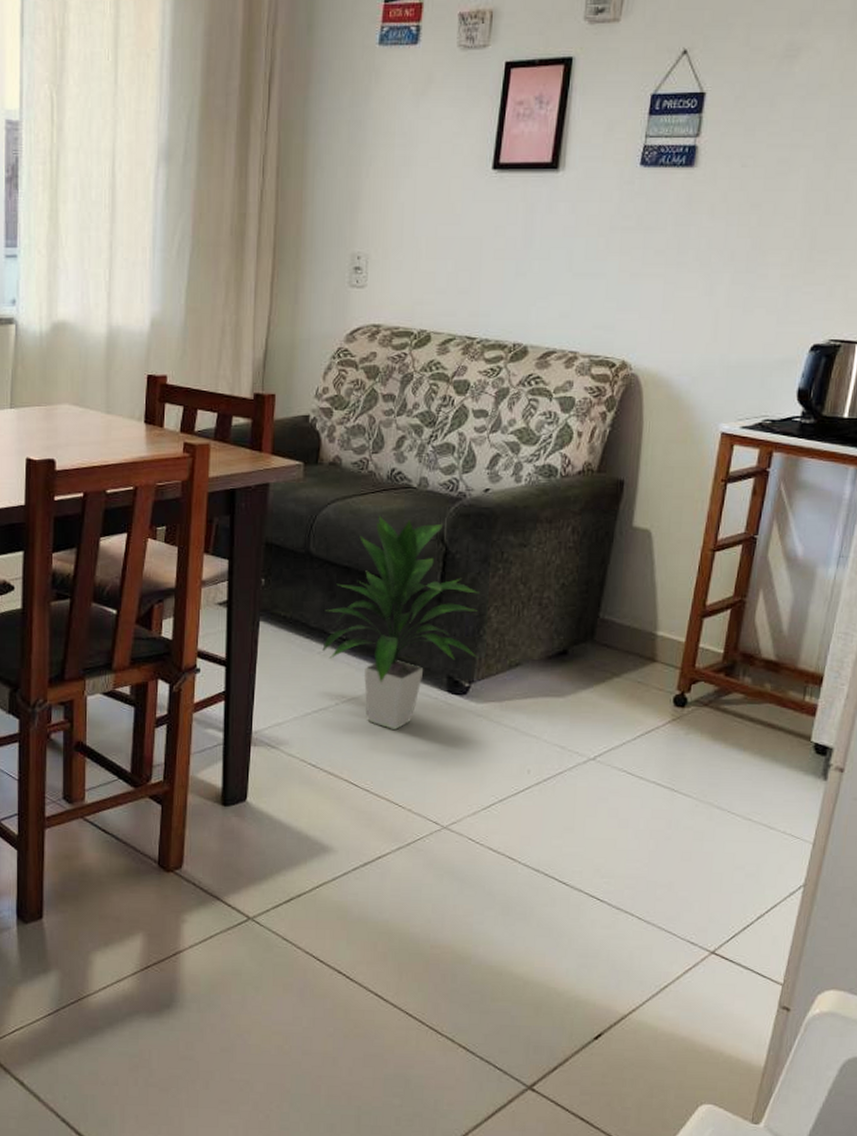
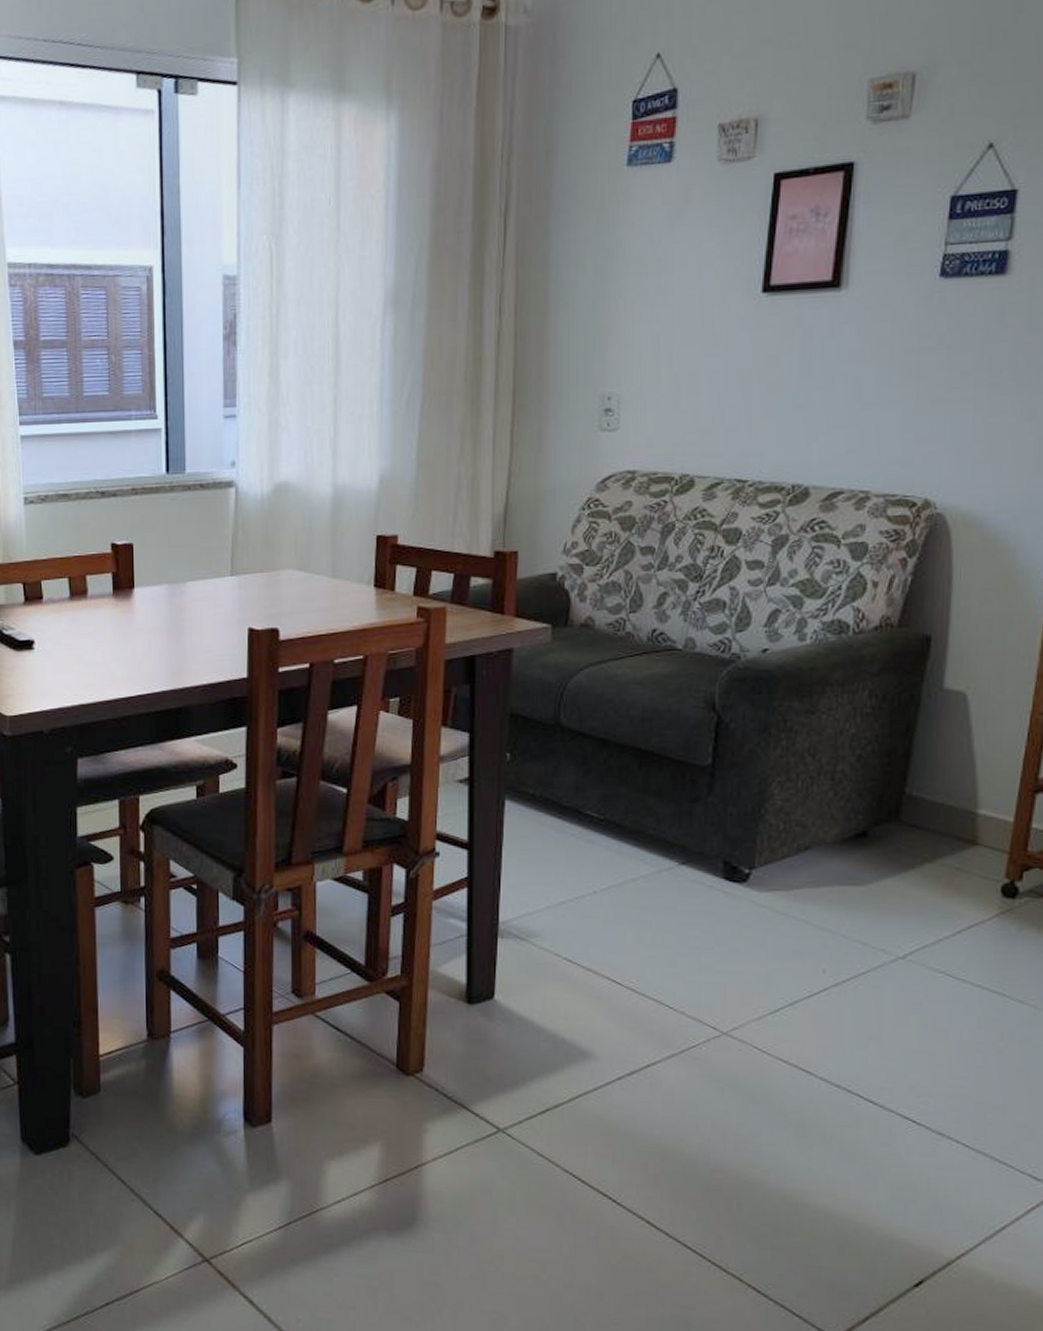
indoor plant: present [322,514,479,729] -> none [577,680,760,921]

